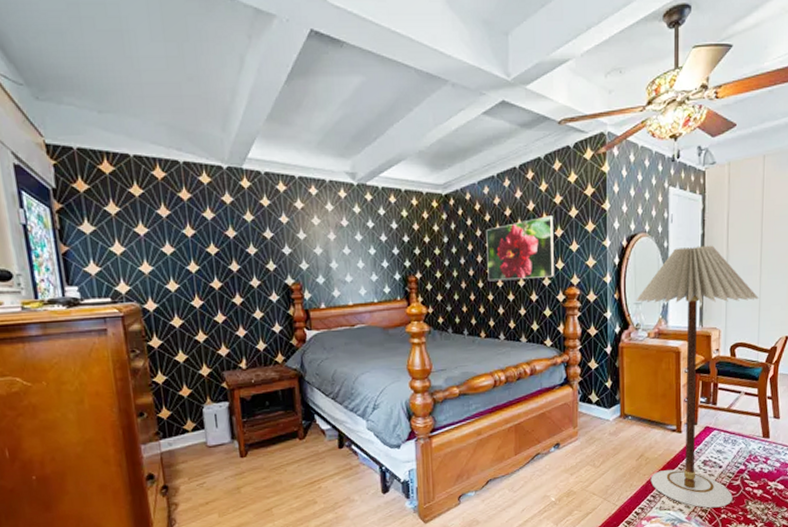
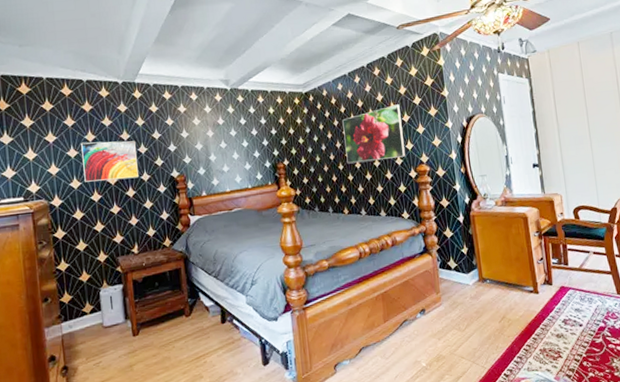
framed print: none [178,237,247,285] -> present [81,141,139,182]
floor lamp: present [636,245,759,508] -> none [481,120,598,367]

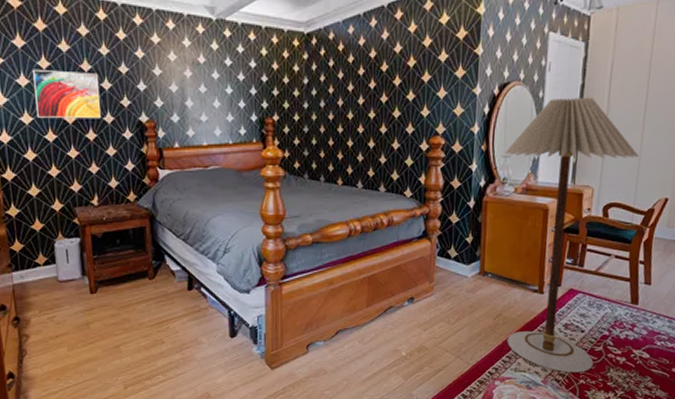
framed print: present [342,104,405,164] -> none [348,59,421,127]
floor lamp: none [481,120,598,367] -> present [504,97,639,373]

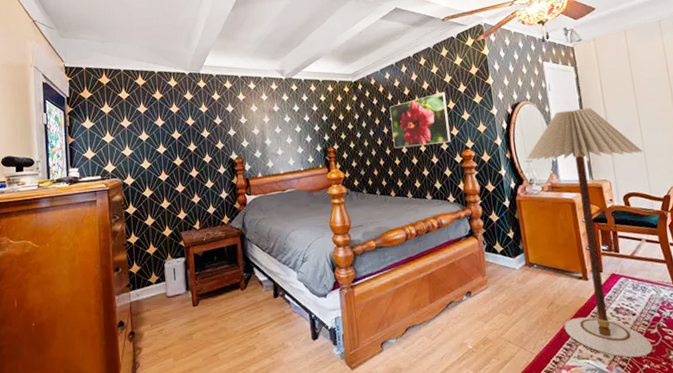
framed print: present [33,69,101,119] -> none [152,126,201,163]
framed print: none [348,59,421,127] -> present [389,92,451,149]

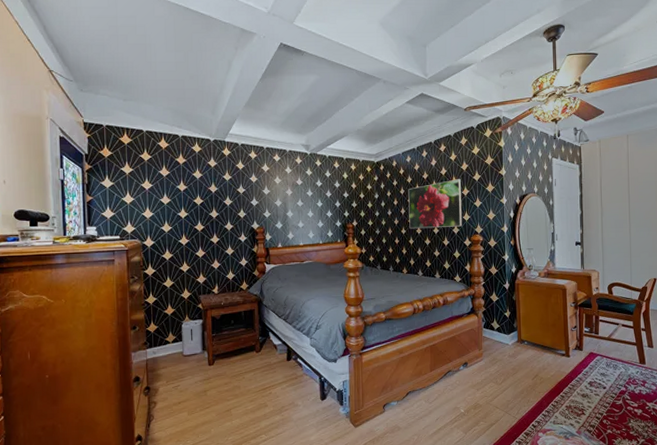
floor lamp: present [526,107,653,358] -> none [528,204,630,424]

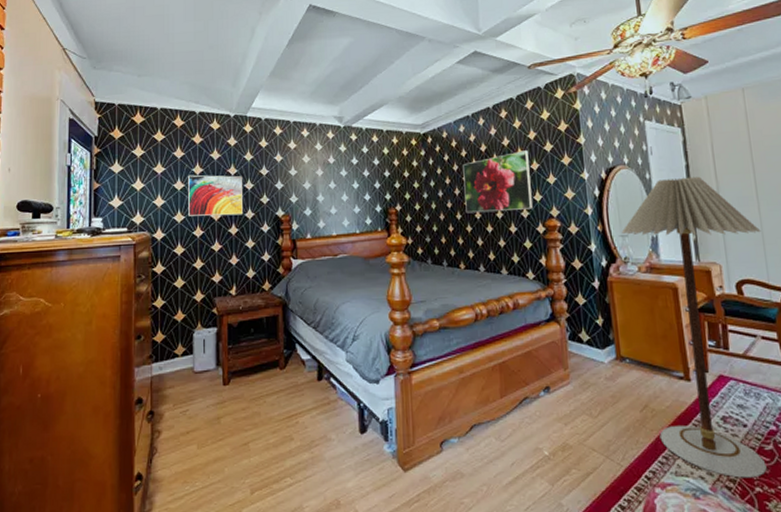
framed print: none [174,191,223,227] -> present [188,175,243,216]
floor lamp: none [528,204,630,424] -> present [621,176,767,478]

